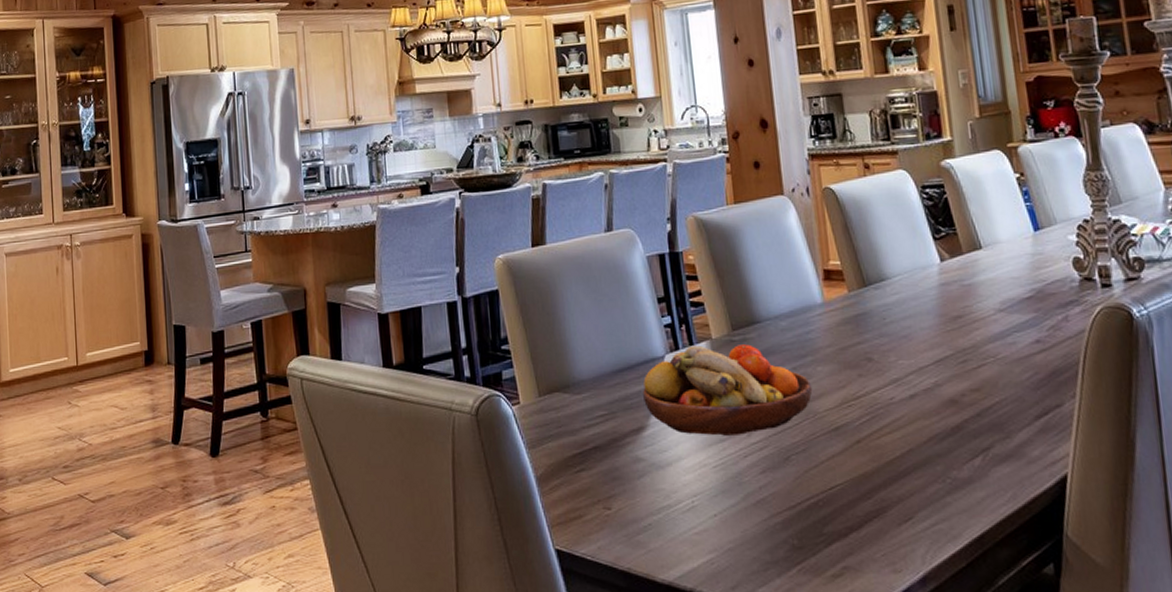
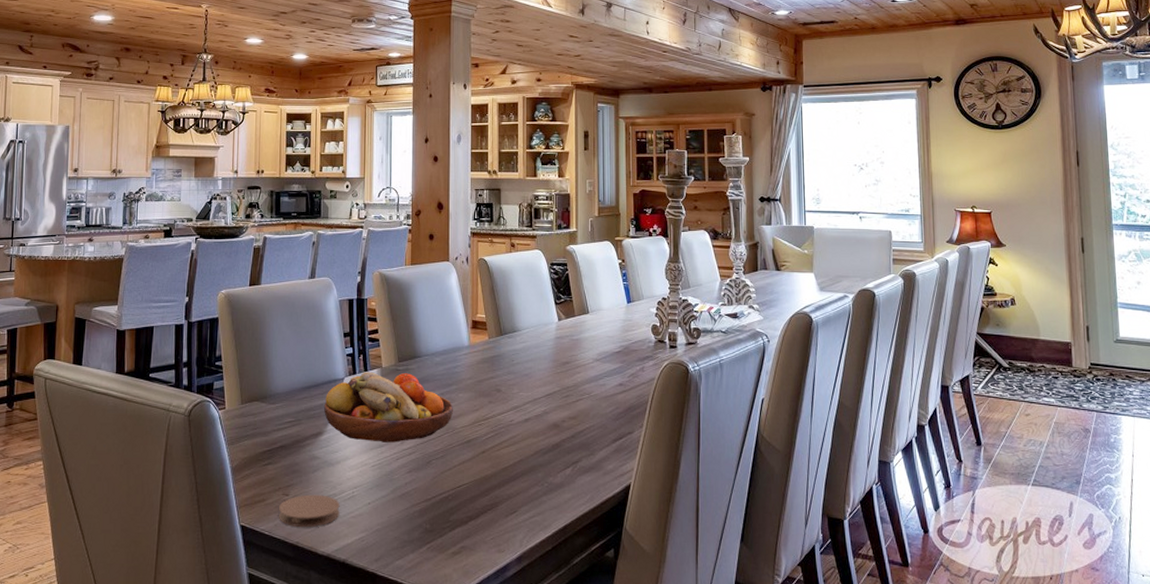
coaster: none [601,506,679,548] -> present [279,494,340,527]

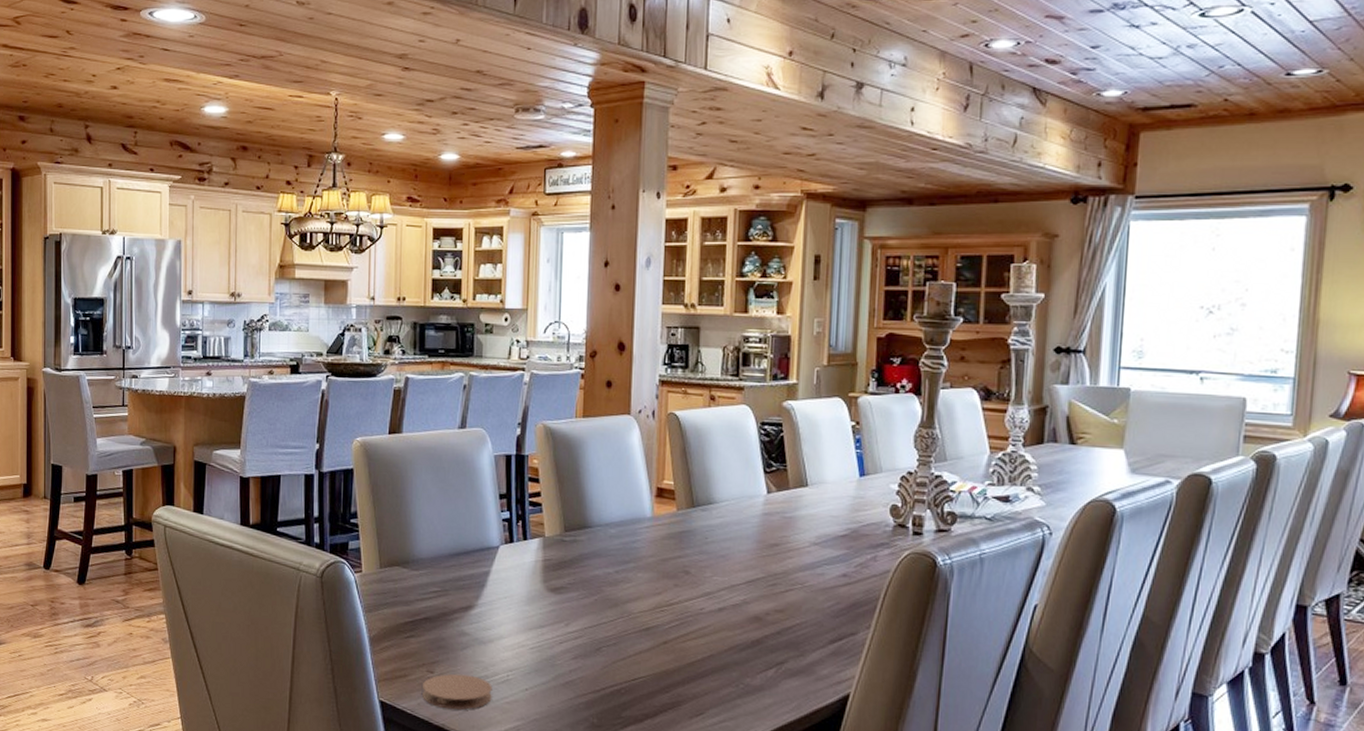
fruit bowl: present [324,372,454,443] -> none [475,540,631,624]

